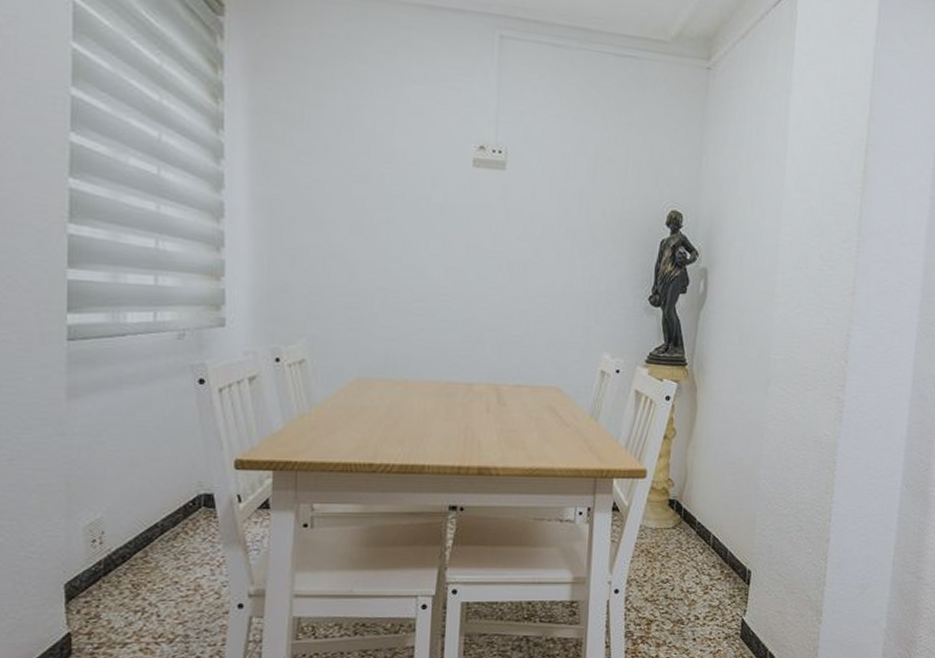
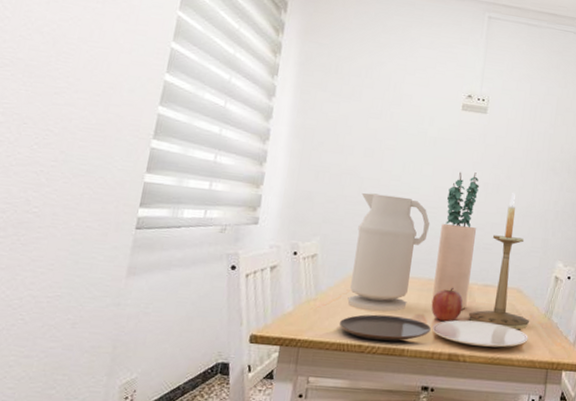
plate: none [342,427,454,457] -> present [339,314,431,342]
water jug: none [349,280,444,423] -> present [347,193,430,312]
fruit: none [452,390,491,430] -> present [431,287,463,321]
vase: none [453,247,503,416] -> present [432,172,480,310]
plate: none [456,427,572,458] -> present [432,319,528,348]
candlestick: none [499,270,573,436] -> present [469,192,530,330]

